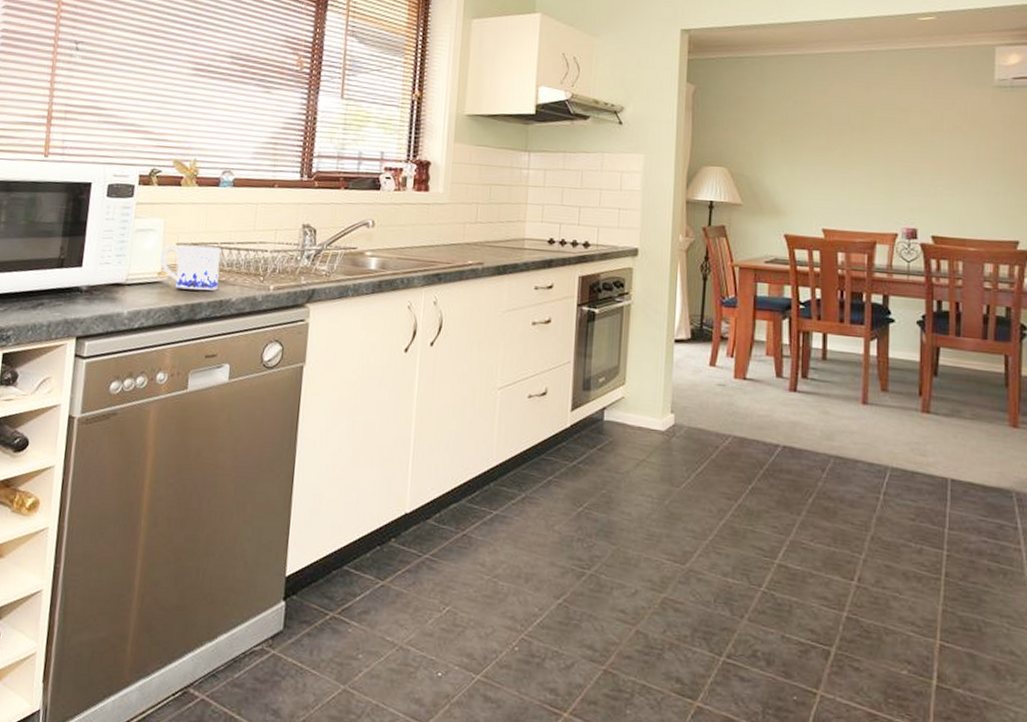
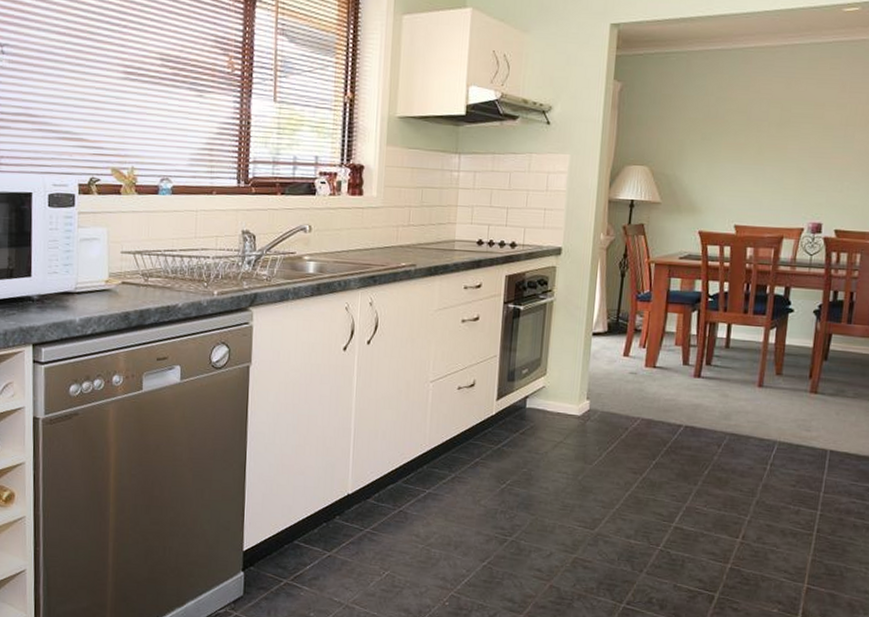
mug: present [159,244,220,291] -> none [105,252,165,297]

